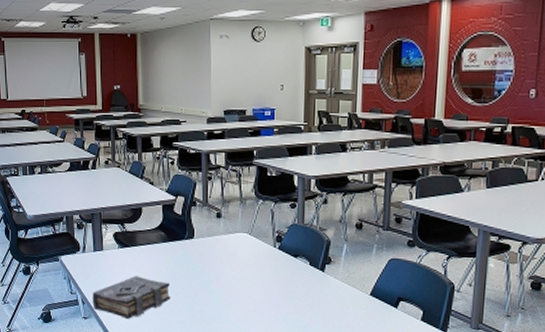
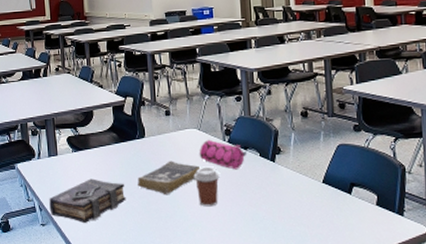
book: none [183,263,249,297] -> present [137,161,201,195]
coffee cup: none [240,271,267,311] -> present [193,166,220,207]
pencil case: none [248,244,297,277] -> present [199,139,247,170]

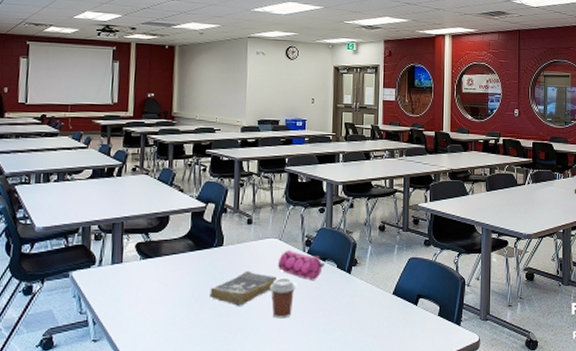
book: present [49,178,126,223] -> none [105,289,195,337]

